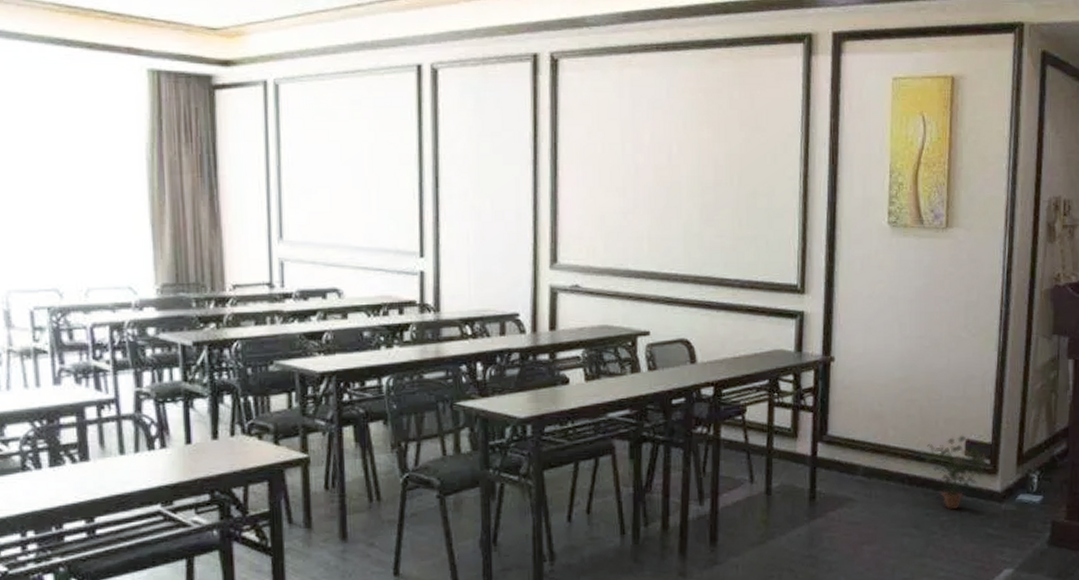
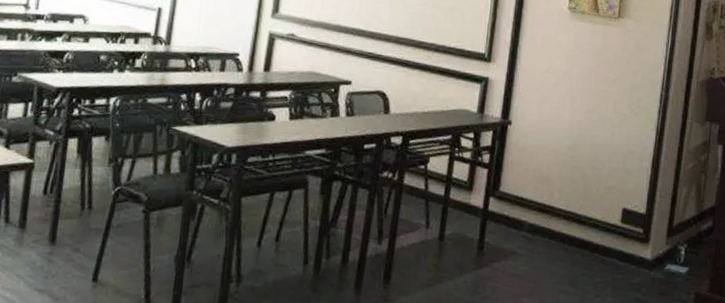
potted plant: present [925,435,988,510] -> none [584,204,642,273]

